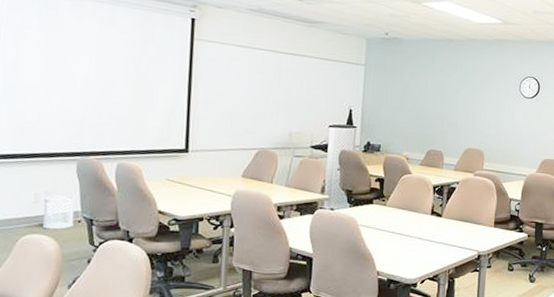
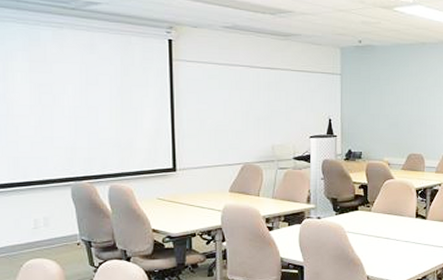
wastebasket: present [42,195,76,230] -> none [43,220,73,253]

